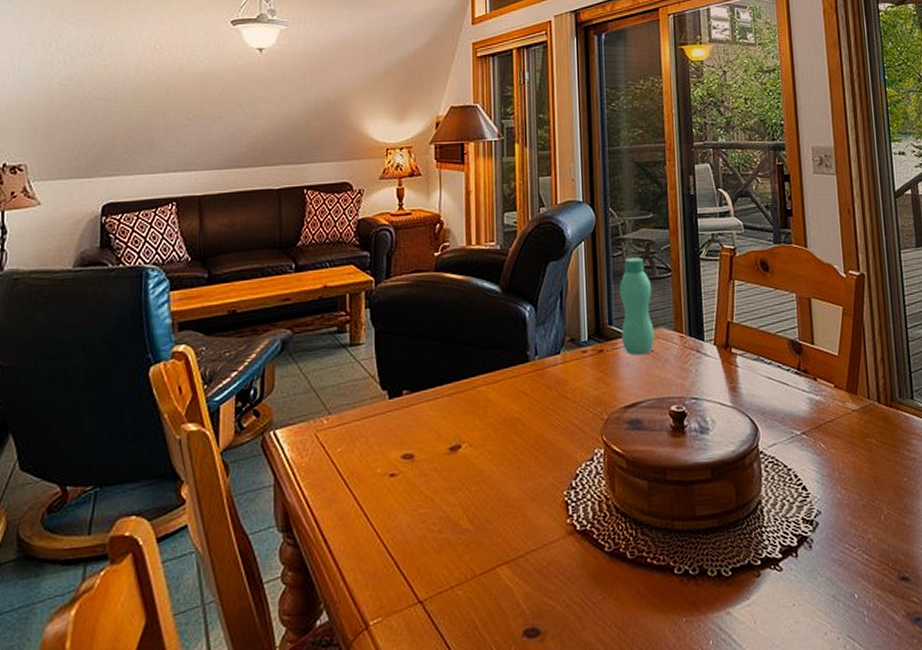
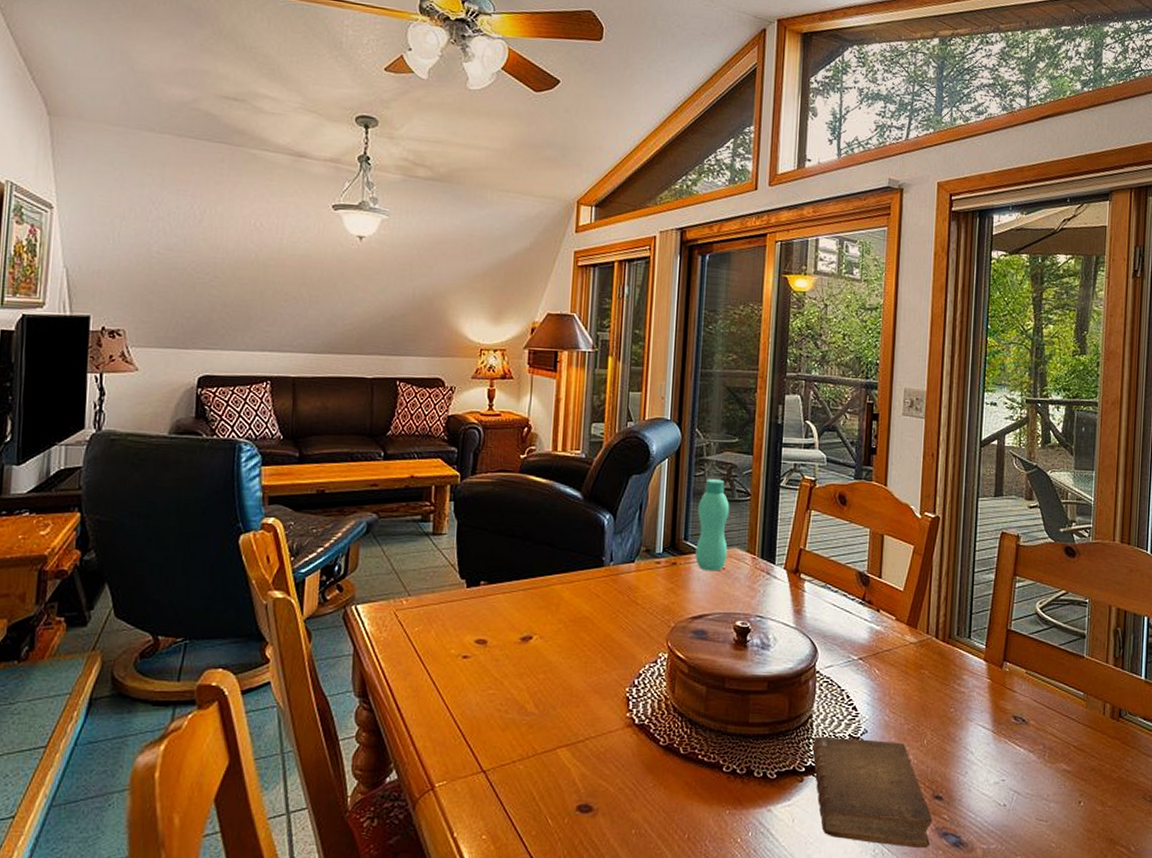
book: none [765,520,903,640] -> present [812,736,932,849]

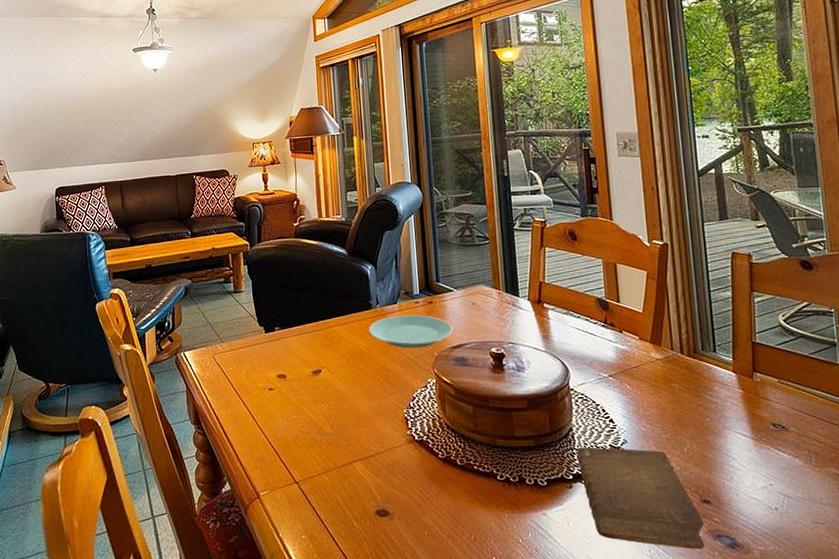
plate: none [596,576,696,617] -> present [368,314,453,349]
bottle: present [695,479,730,572] -> none [444,228,476,307]

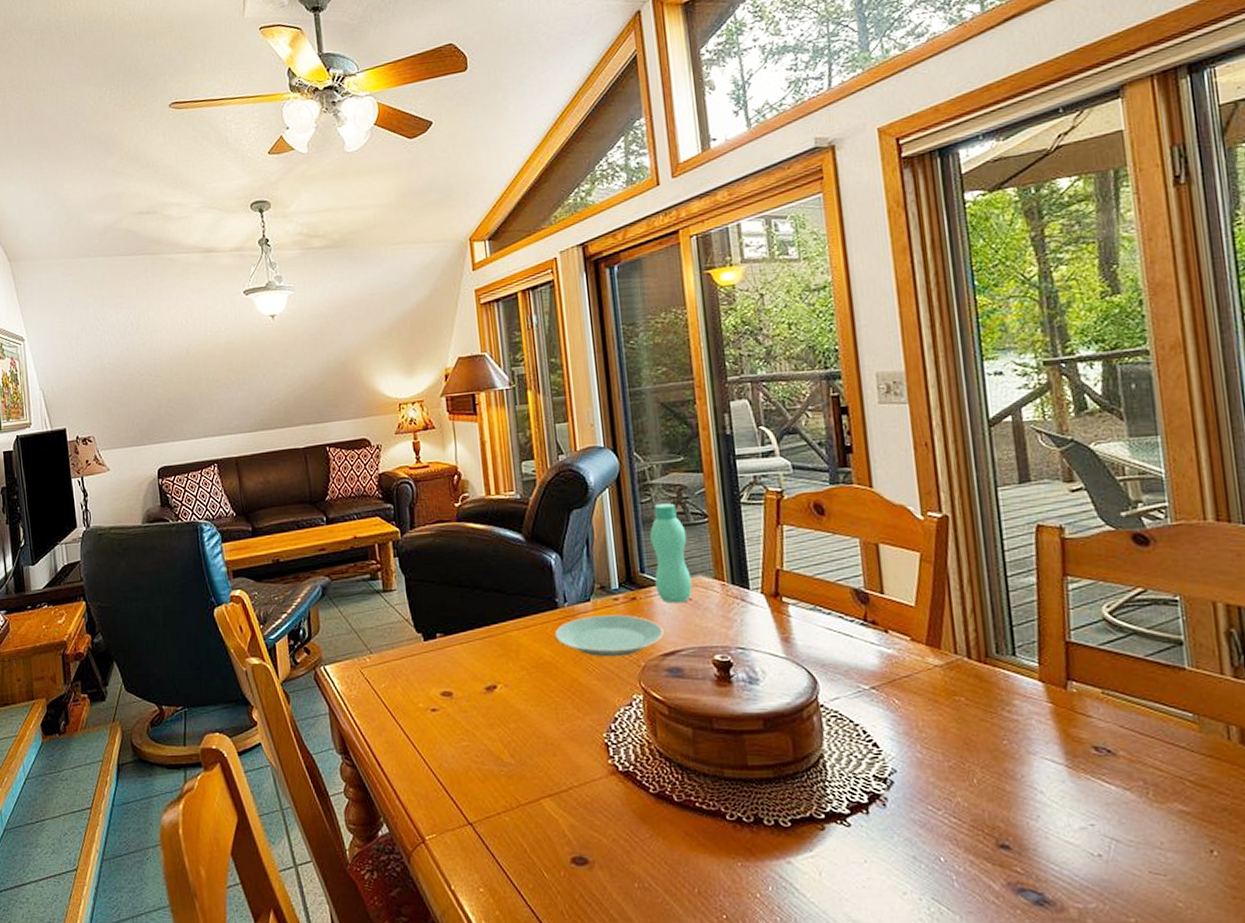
bottle: none [444,228,476,307] -> present [650,503,692,604]
book: present [576,447,704,550] -> none [829,778,1002,907]

